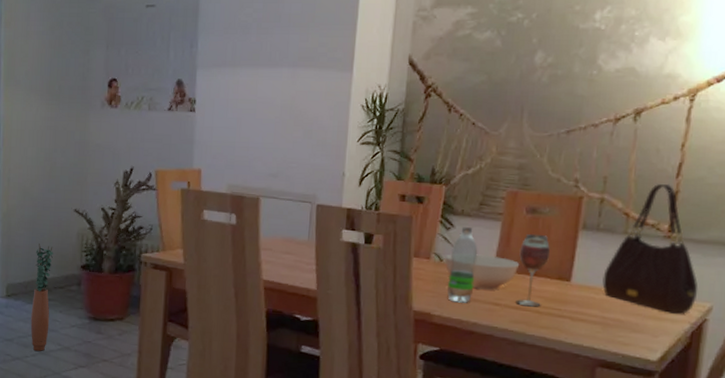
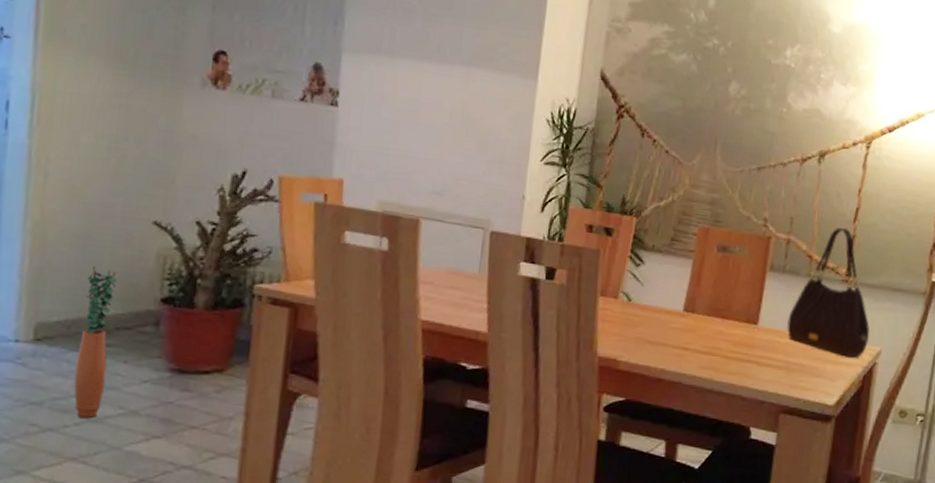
bowl: present [444,254,520,290] -> none [633,293,710,333]
bottle: present [447,227,478,303] -> none [635,264,668,348]
wineglass: present [516,233,550,307] -> none [704,273,739,352]

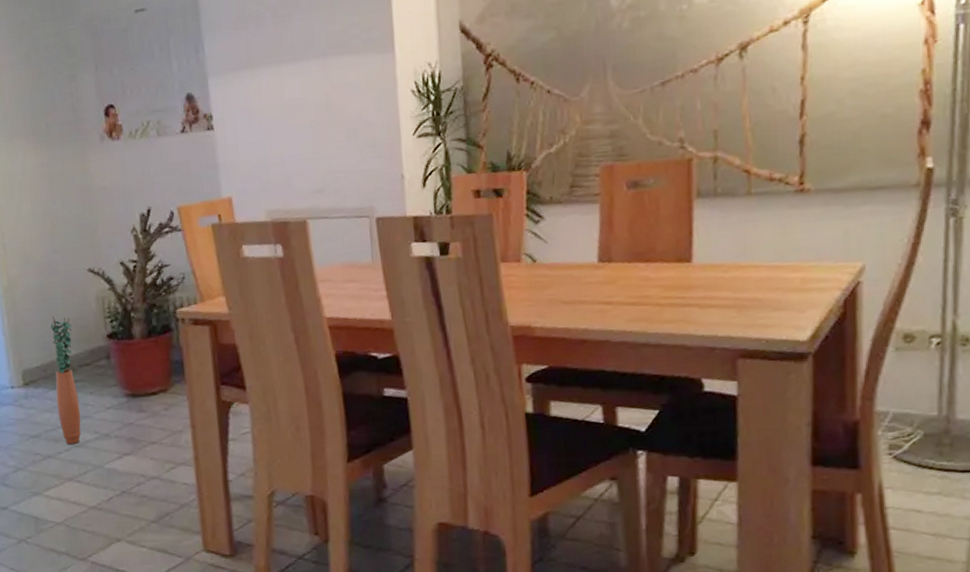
handbag: present [787,227,870,358] -> none [729,126,845,281]

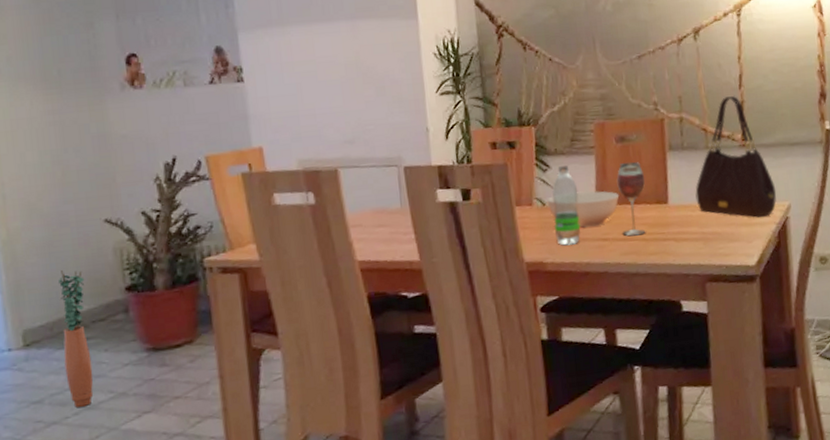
bowl: none [538,246,629,289] -> present [547,191,620,228]
bottle: none [545,216,578,309] -> present [552,166,581,246]
wineglass: none [626,211,662,300] -> present [616,161,646,236]
handbag: none [729,126,845,281] -> present [695,95,777,217]

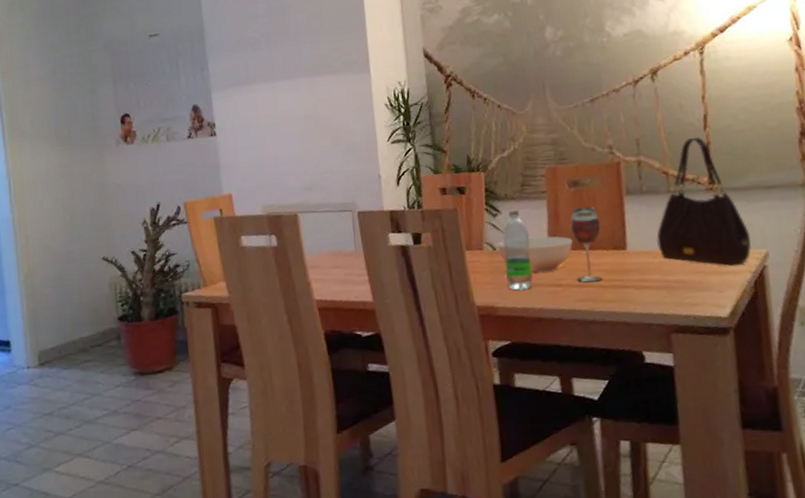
vase: present [57,270,94,407] -> none [65,301,92,421]

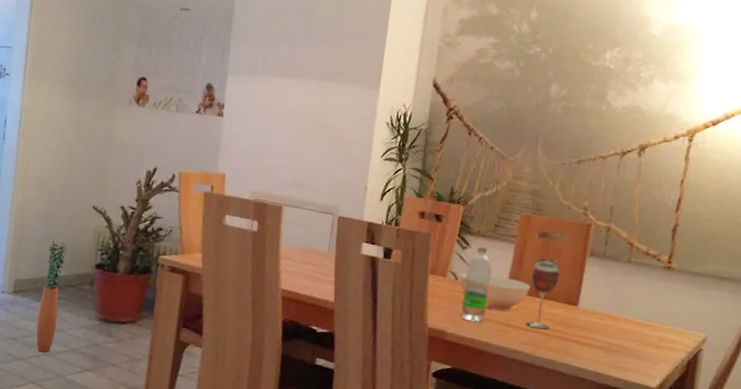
vase: none [65,301,92,421] -> present [36,239,68,352]
handbag: present [656,136,752,266] -> none [607,217,695,343]

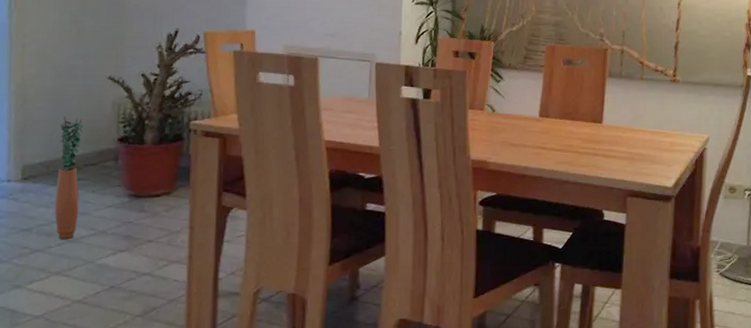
bowl: present [460,273,531,311] -> none [497,103,561,135]
bottle: present [461,247,492,323] -> none [501,79,525,149]
wineglass: present [526,257,560,330] -> none [559,82,584,148]

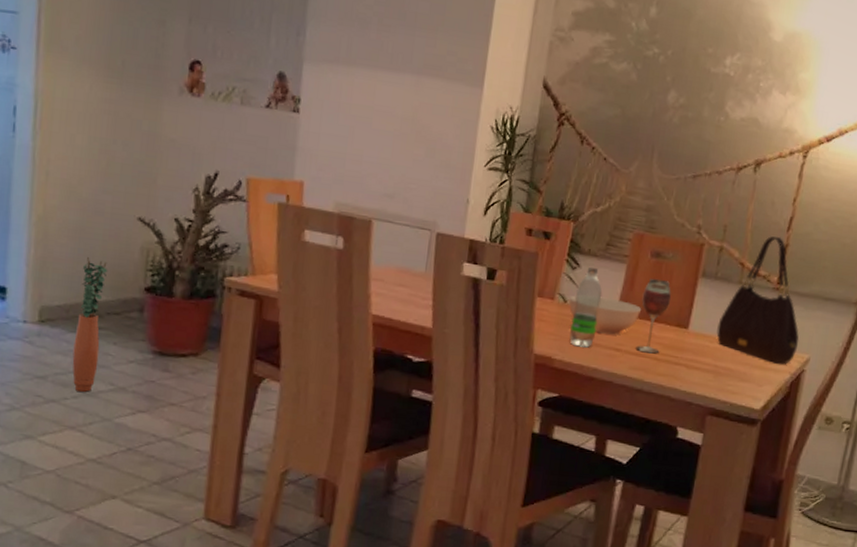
bowl: none [497,103,561,135] -> present [569,295,642,335]
bottle: none [501,79,525,149] -> present [569,267,602,348]
wineglass: none [559,82,584,148] -> present [636,278,671,354]
handbag: none [627,36,698,145] -> present [716,236,799,365]

